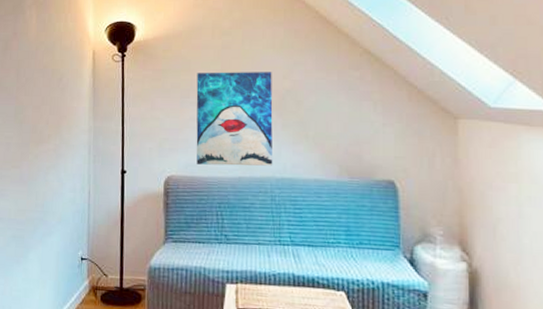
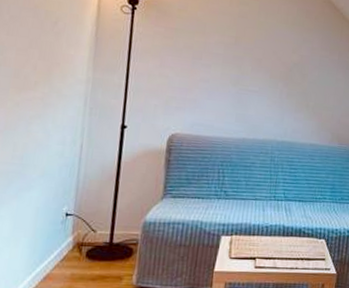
wall art: present [196,72,273,166] -> none [203,36,283,130]

